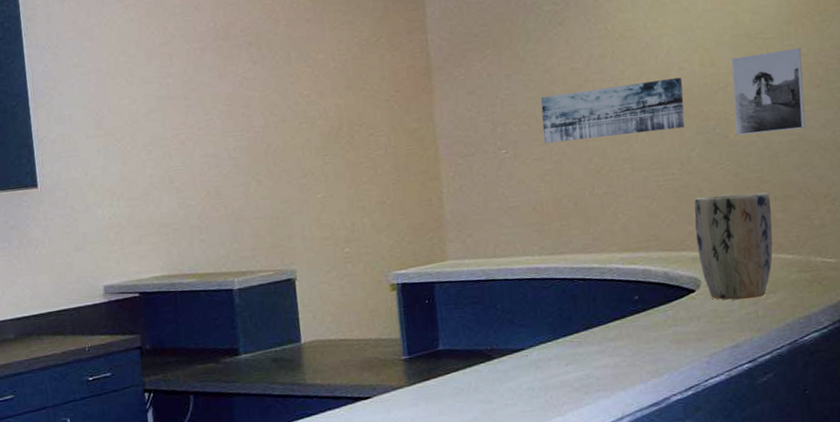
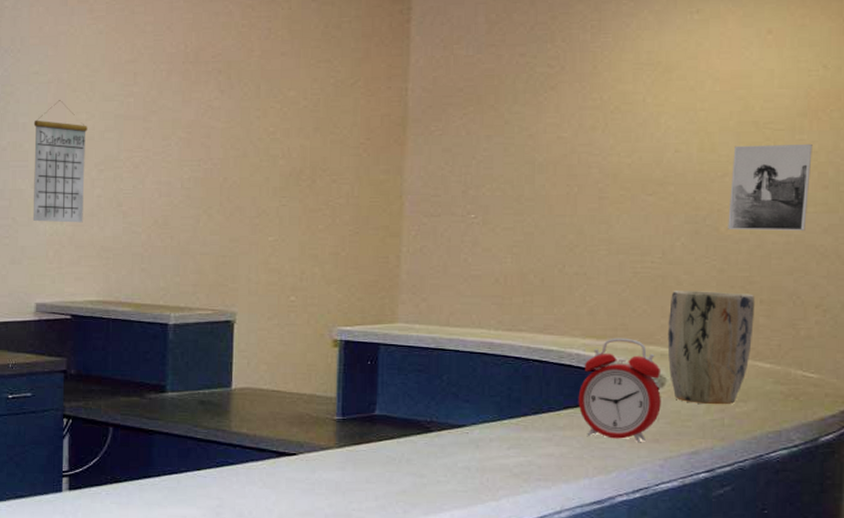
calendar: none [79,88,139,208] -> present [32,100,88,223]
wall art: present [541,78,685,144] -> none [517,160,677,214]
alarm clock: none [623,247,700,343] -> present [578,337,661,442]

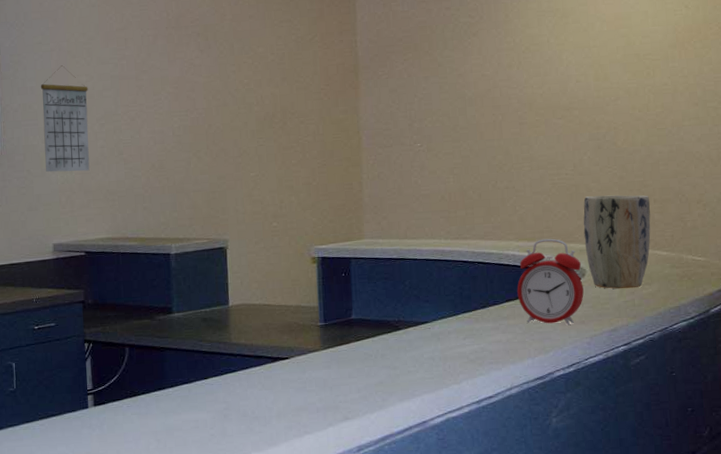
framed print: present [728,143,812,231] -> none [622,69,684,144]

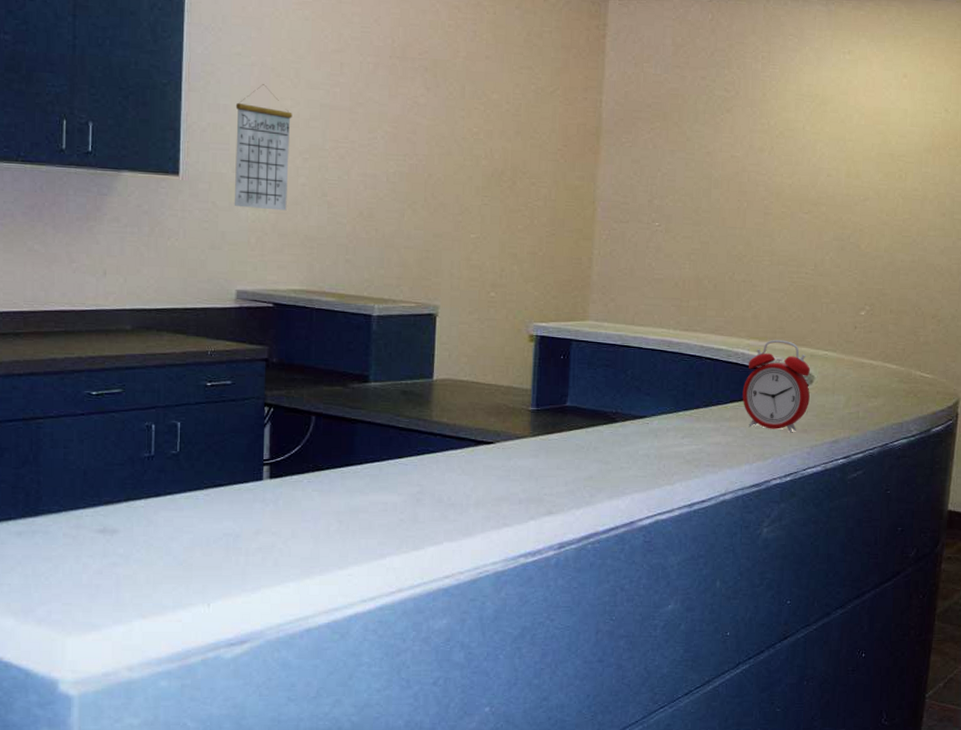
plant pot: present [583,195,651,289] -> none [816,299,887,400]

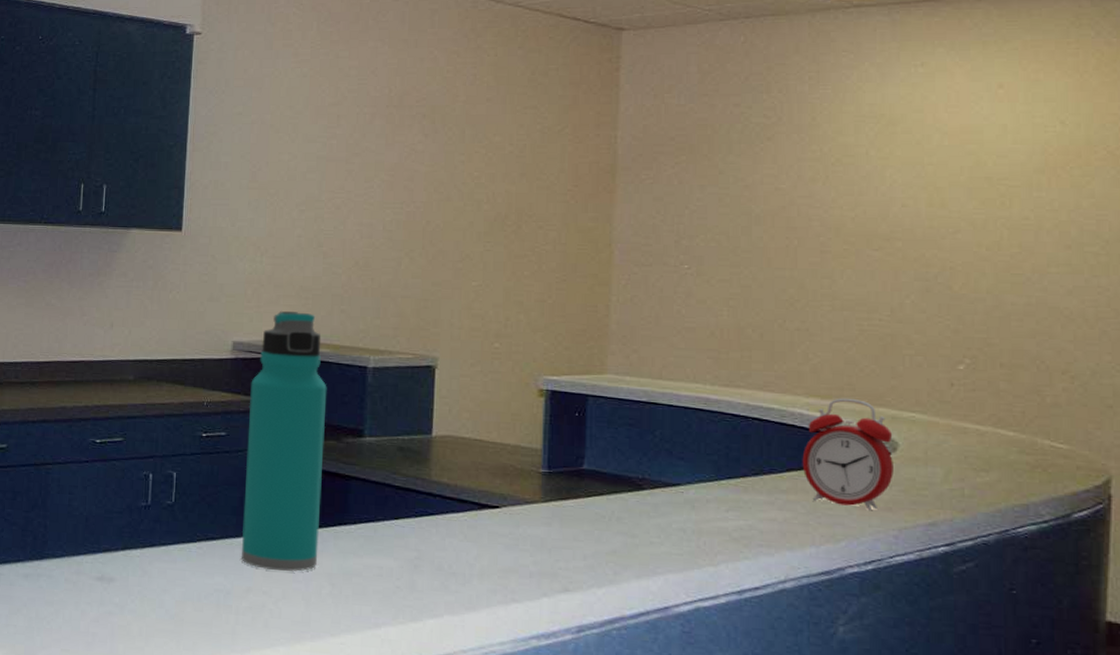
calendar: present [234,84,292,211] -> none [232,141,290,262]
water bottle: none [249,260,333,513] -> present [241,311,327,572]

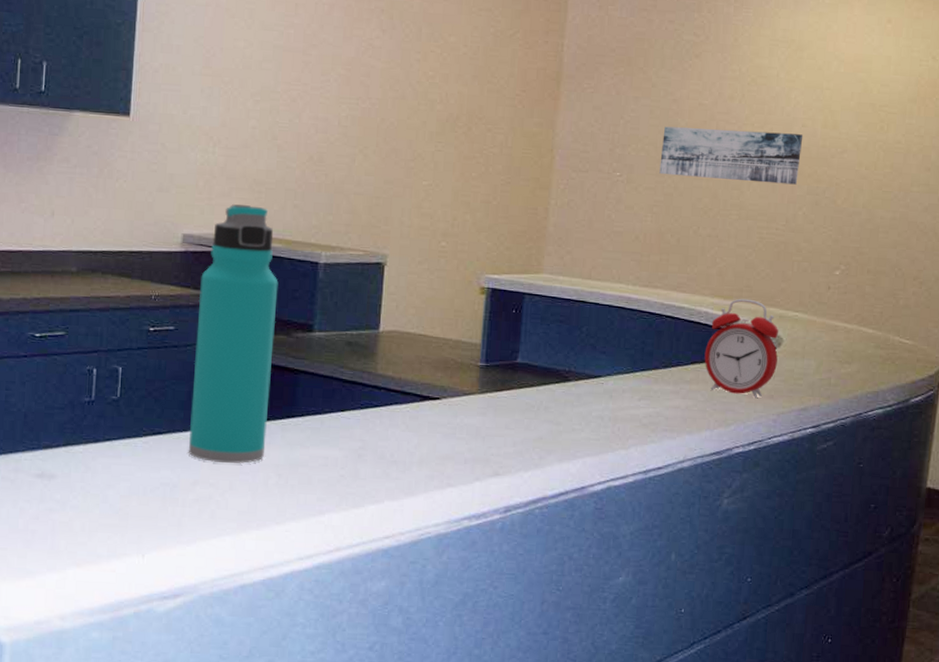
wall art: none [734,214,904,271] -> present [659,126,803,185]

